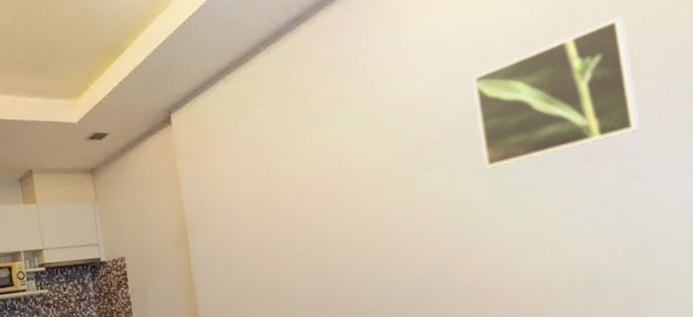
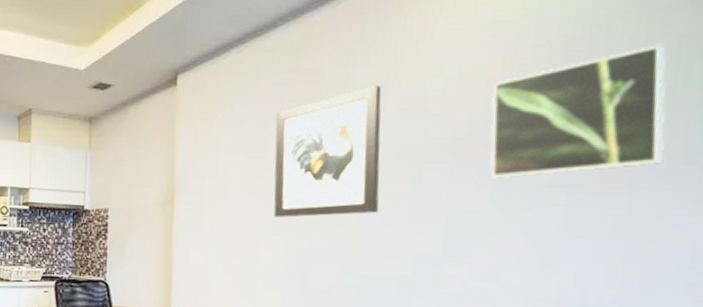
wall art: none [272,95,385,239] -> present [273,86,382,218]

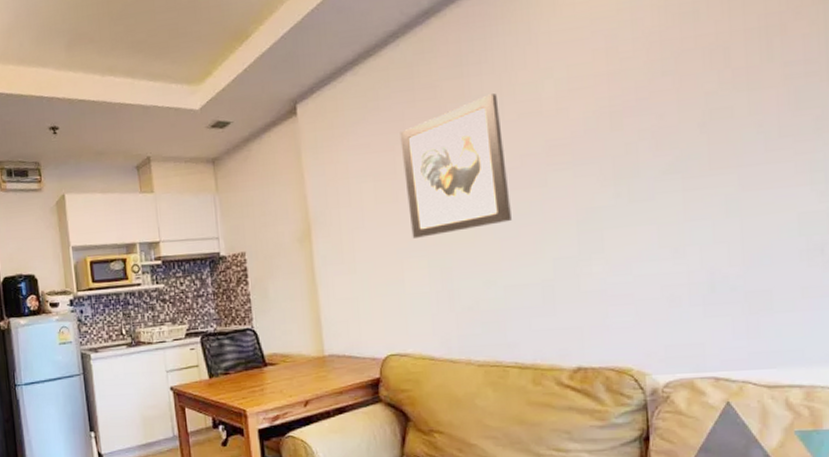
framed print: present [489,44,667,179] -> none [599,25,760,173]

